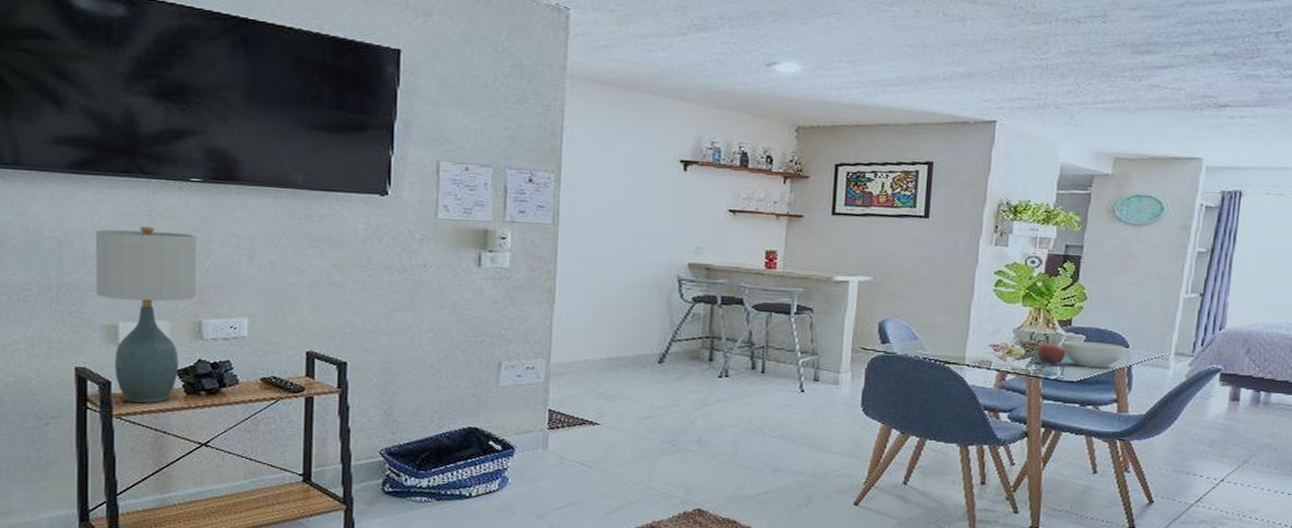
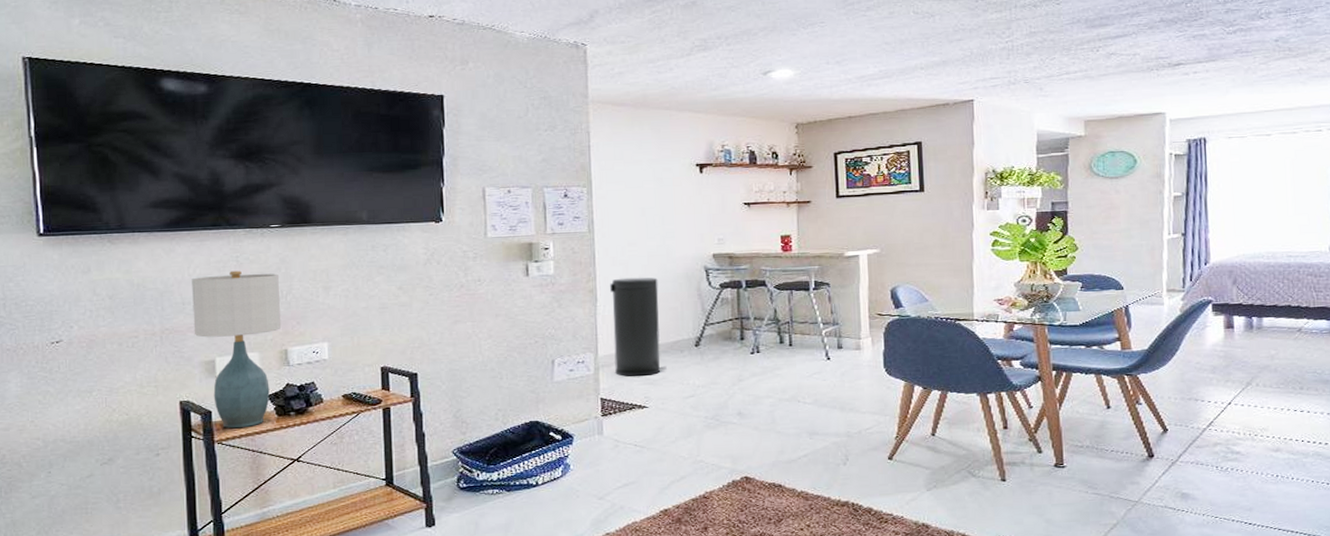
pedal bin: none [567,279,625,390] -> present [610,277,667,377]
fruit: present [1037,340,1065,365] -> none [1039,290,1065,313]
bowl: present [1062,340,1125,368] -> none [1061,287,1120,311]

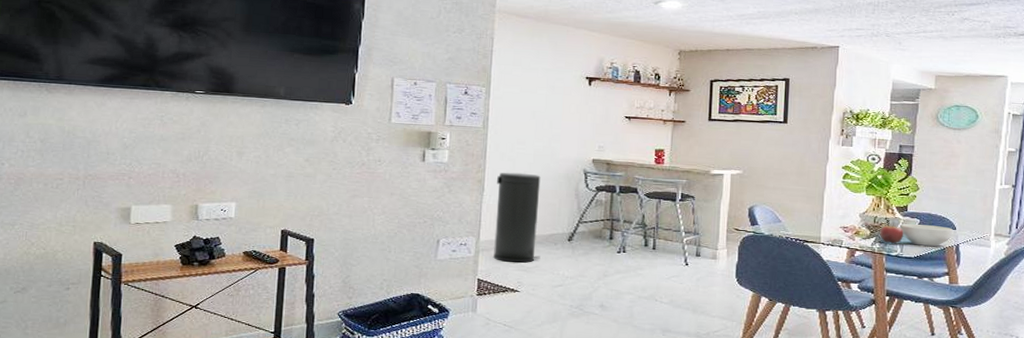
table lamp: present [192,270,282,429] -> none [114,128,198,273]
fruit: none [1039,290,1065,313] -> present [880,223,903,244]
bowl: none [1061,287,1120,311] -> present [900,223,953,246]

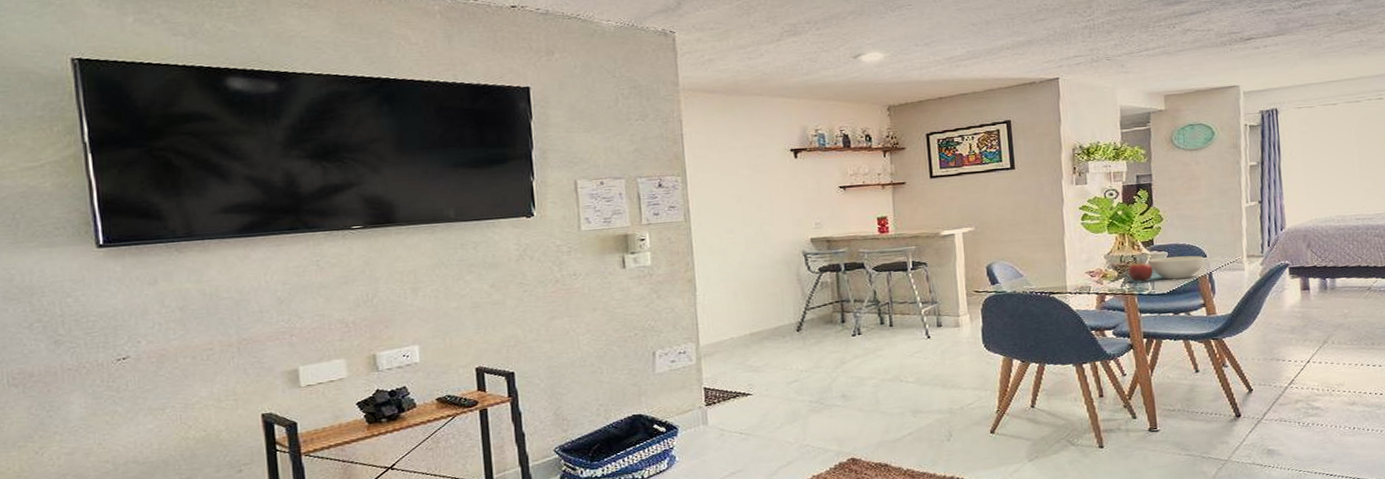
pedal bin: present [493,172,541,263] -> none [709,264,770,365]

